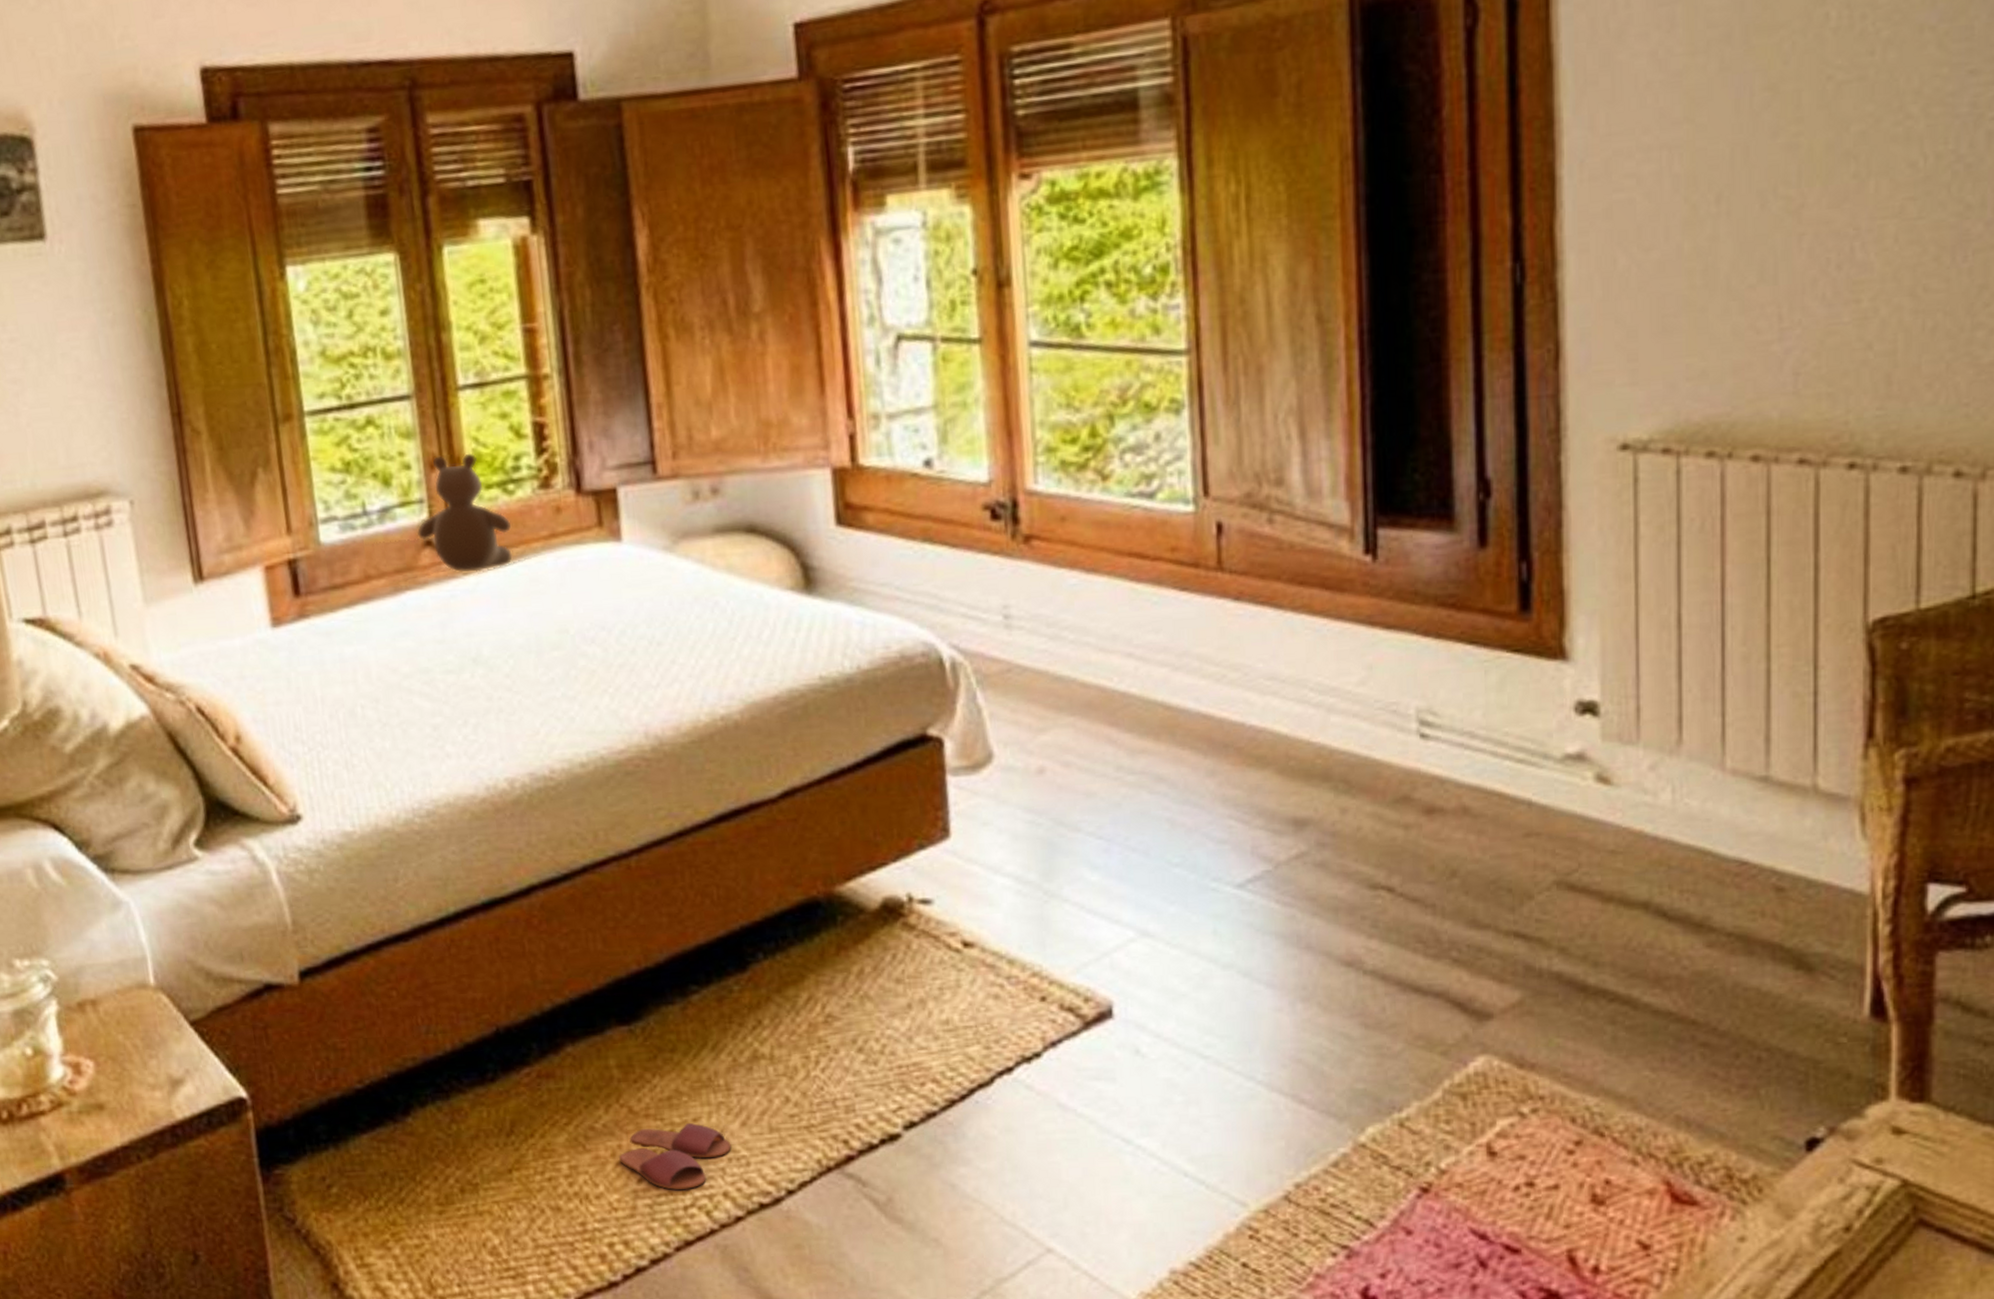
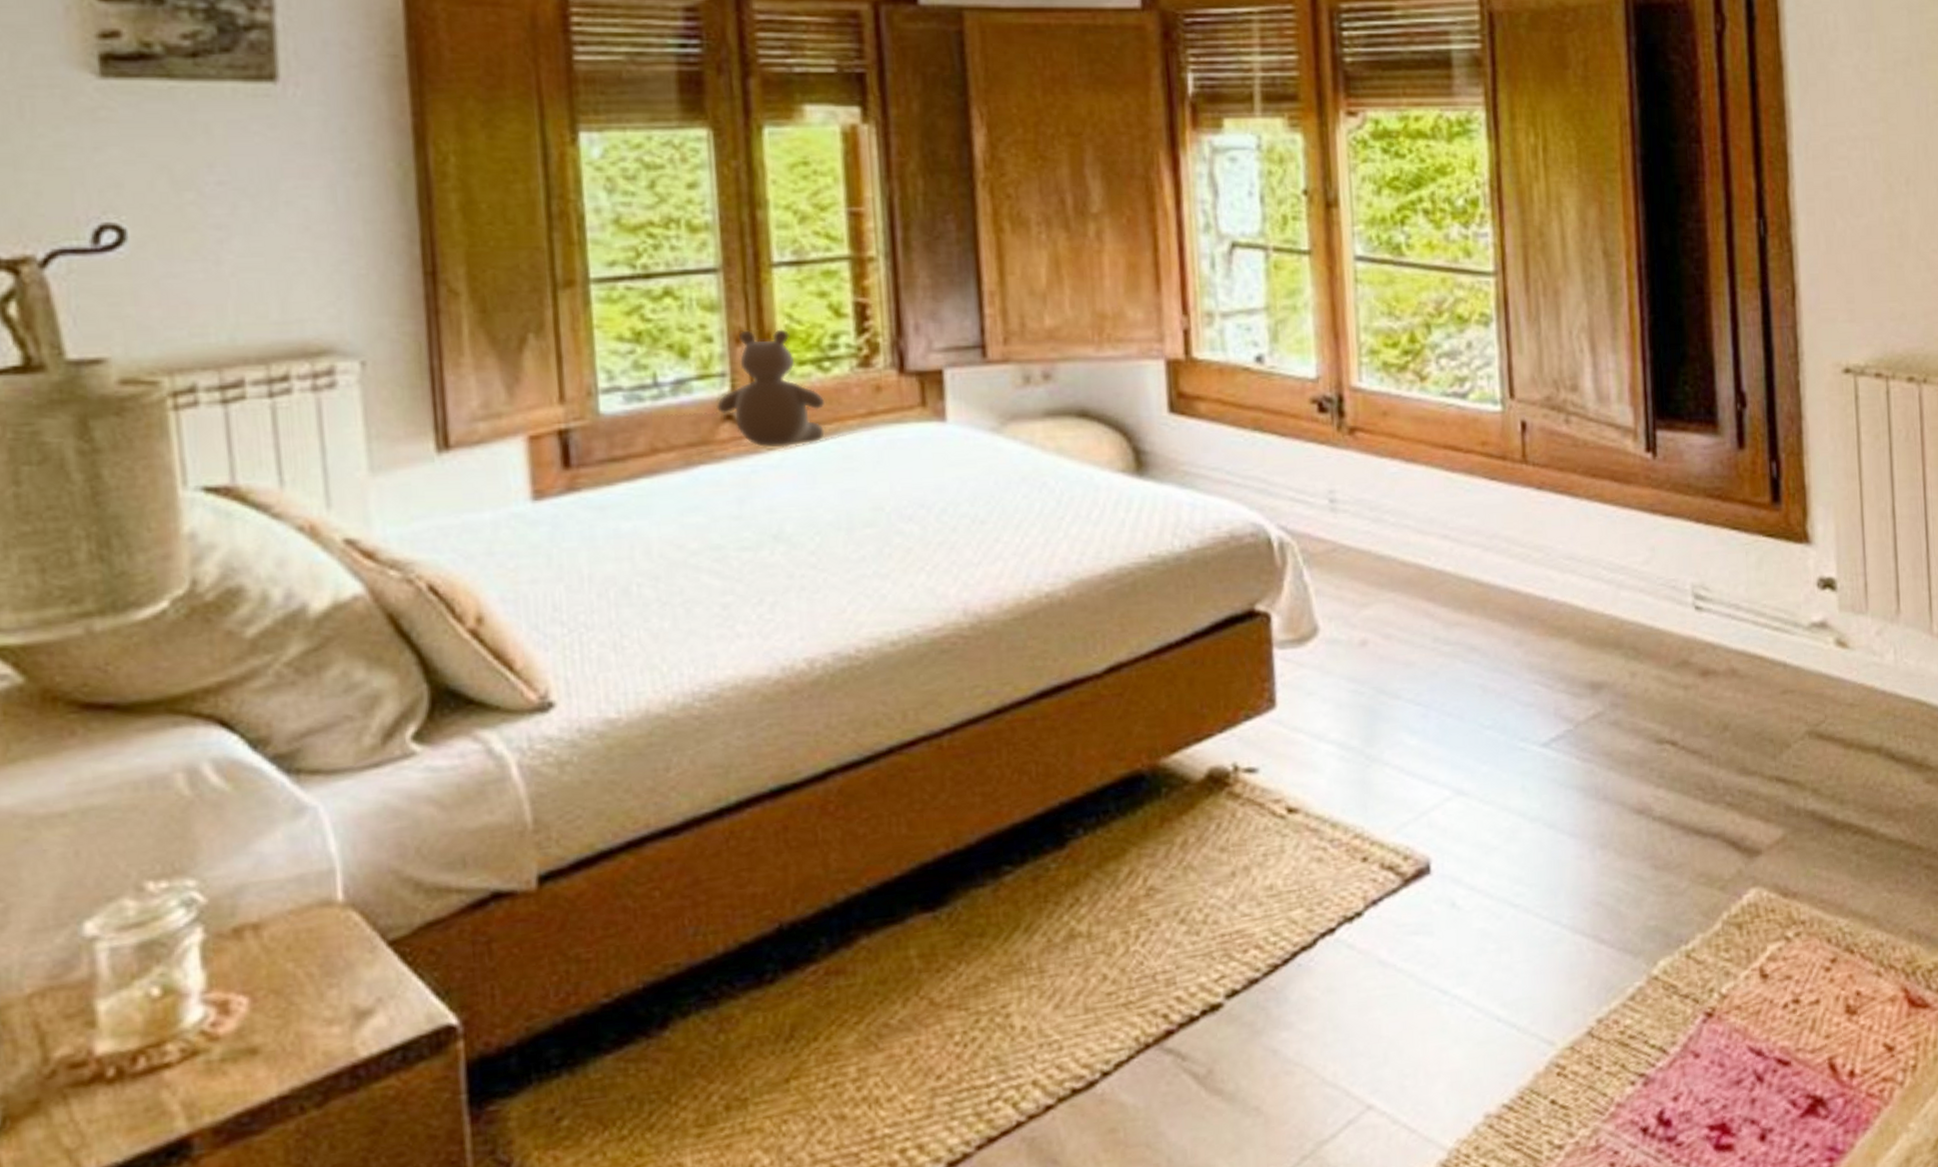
slippers: present [619,1122,732,1190] -> none [916,1010,1043,1084]

